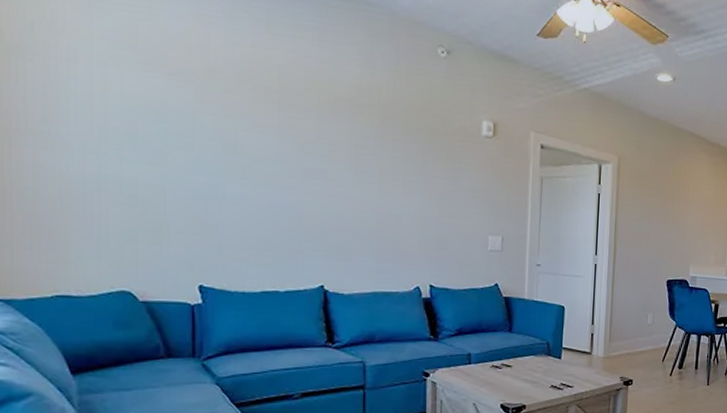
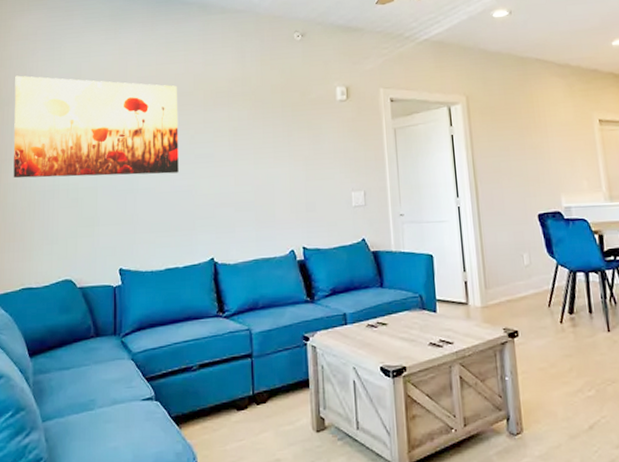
wall art: none [26,15,283,186] -> present [13,75,179,179]

